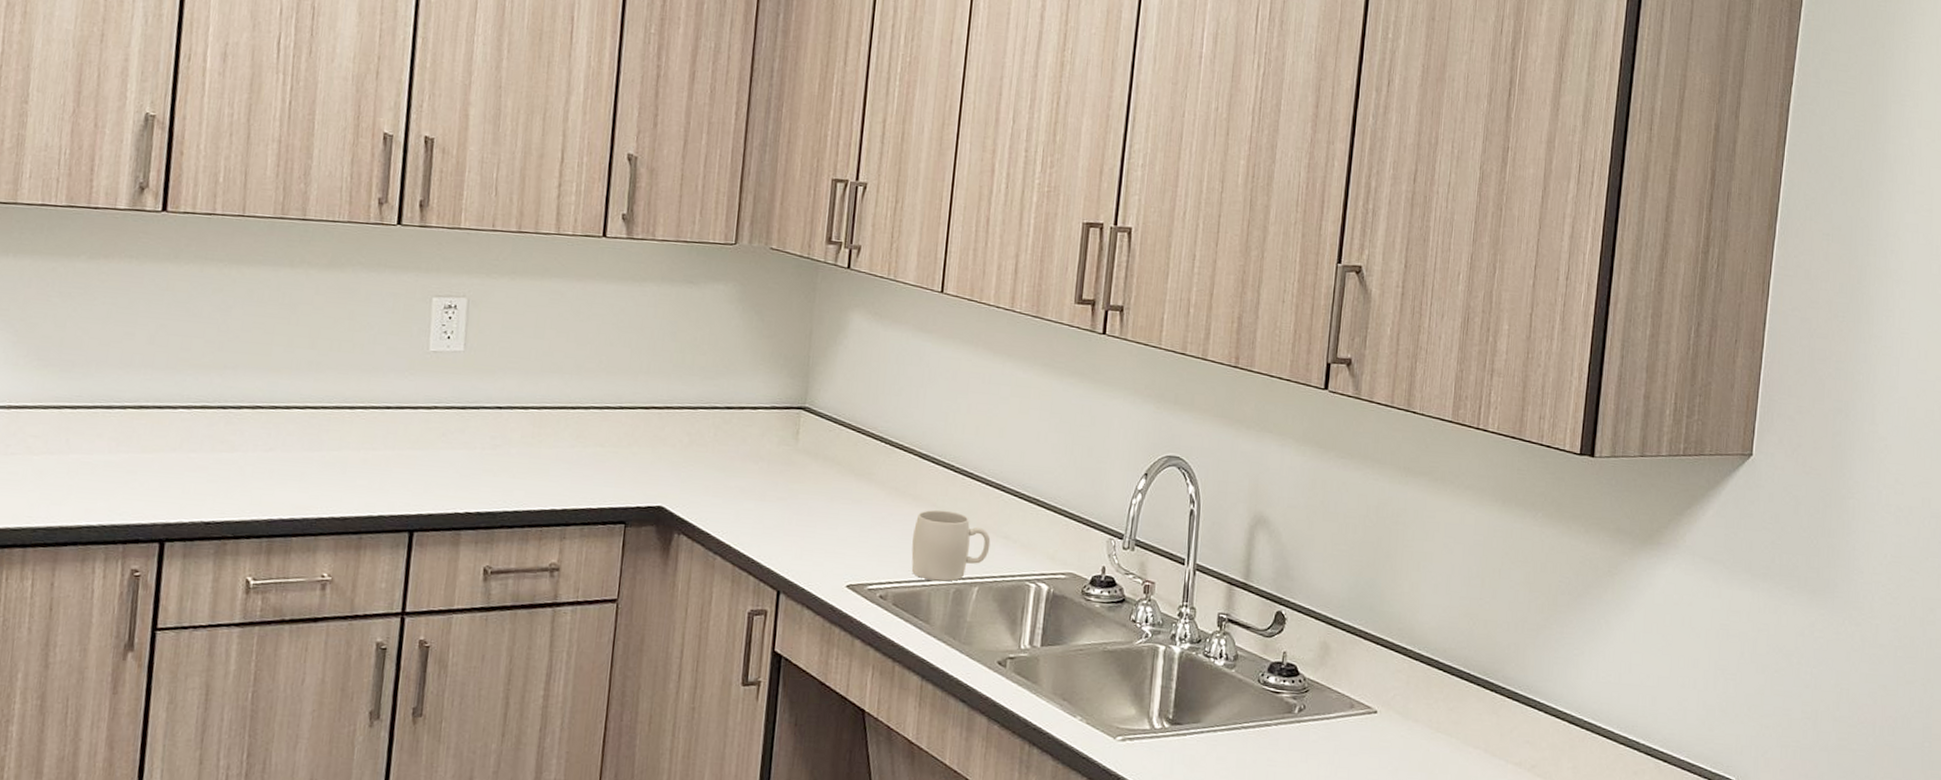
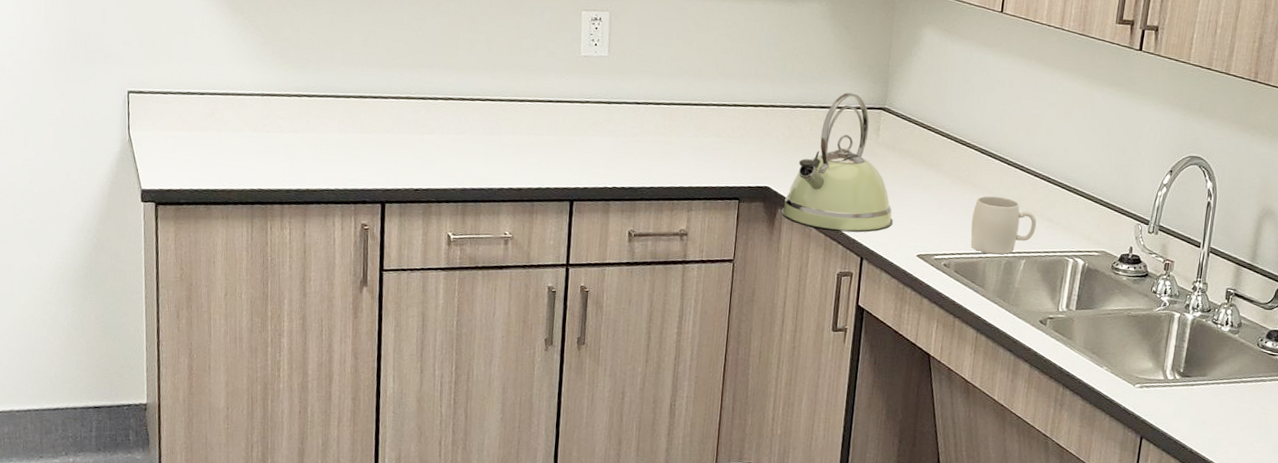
kettle: none [678,389,816,561] -> present [781,92,893,233]

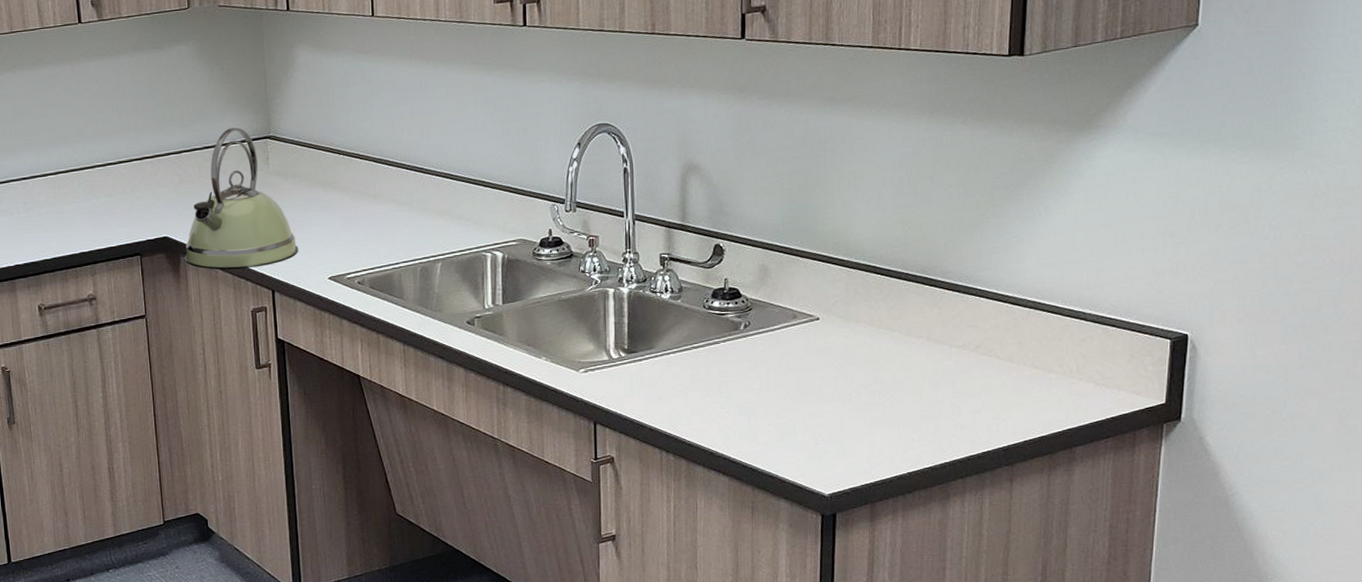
mug: present [970,195,1037,255] -> none [378,203,447,263]

